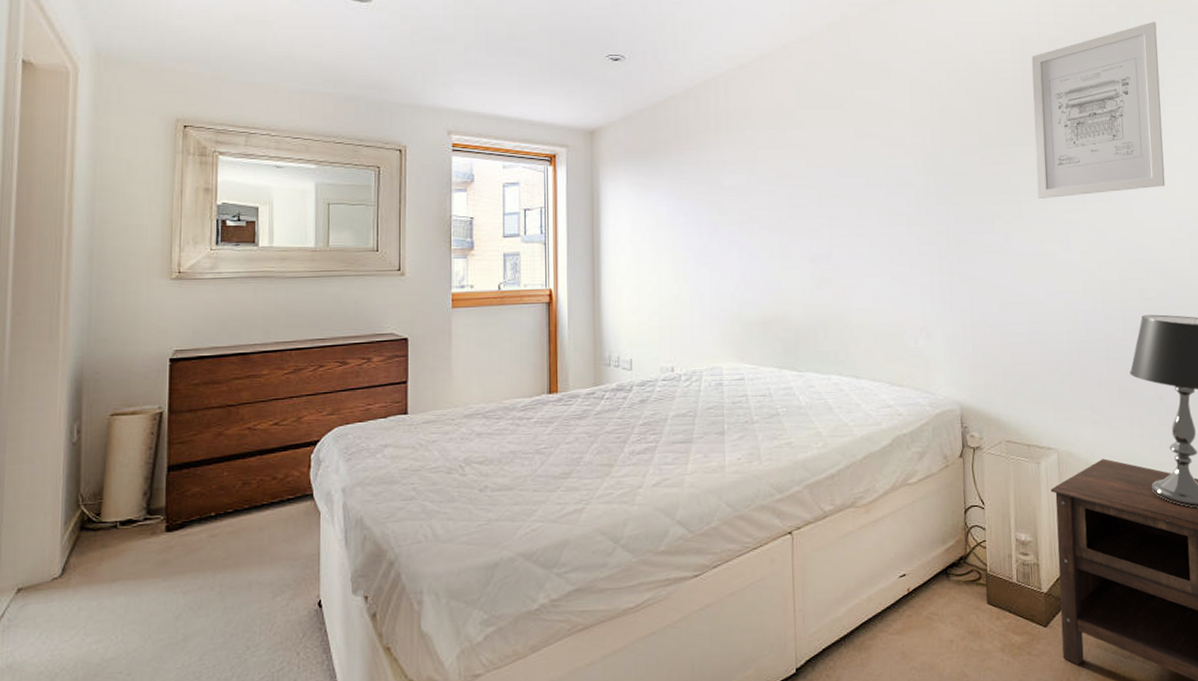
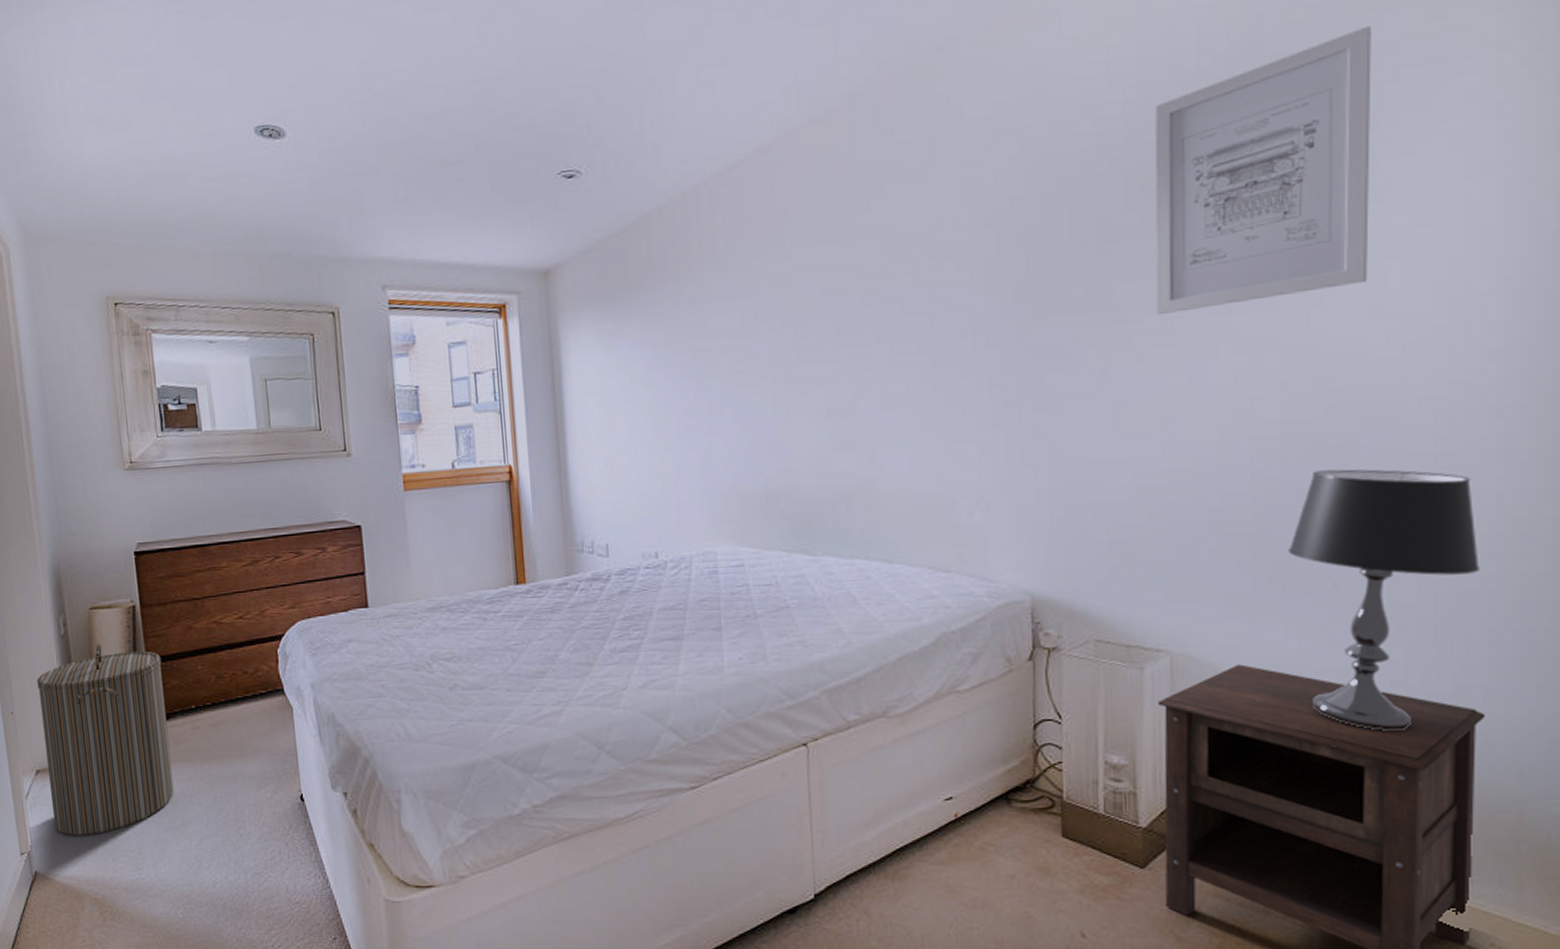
laundry hamper: none [29,450,184,660] -> present [37,643,174,836]

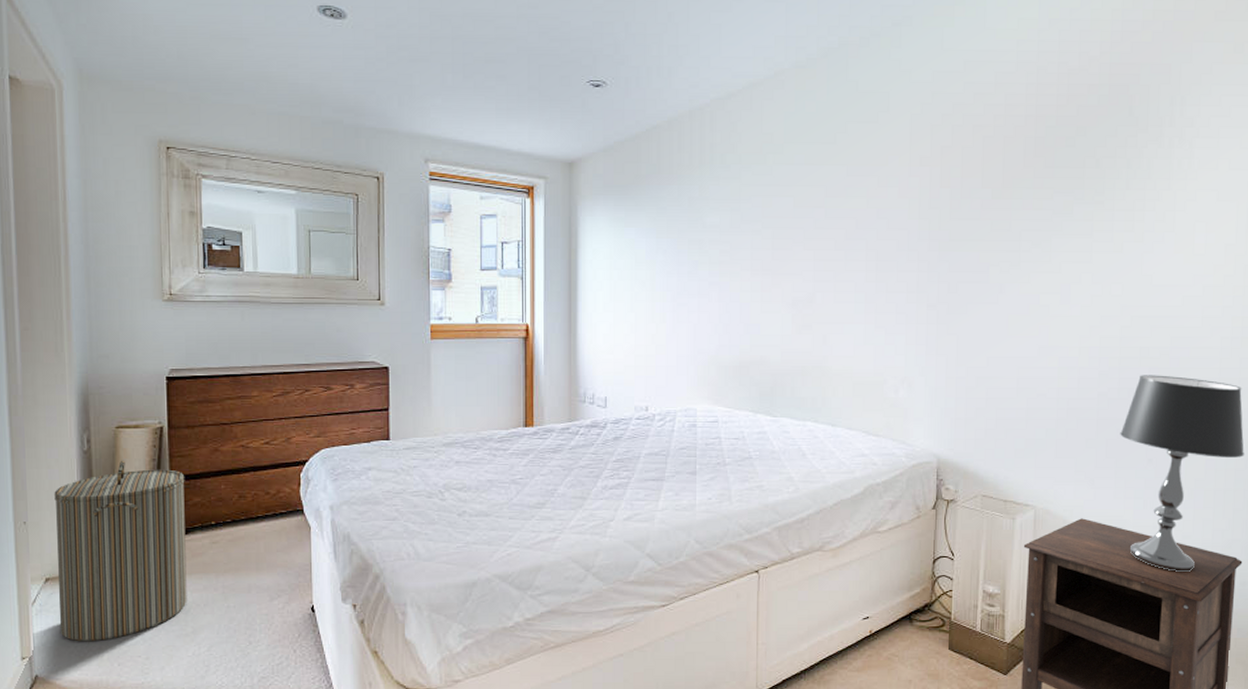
wall art: present [1154,26,1372,316] -> none [1040,52,1195,249]

